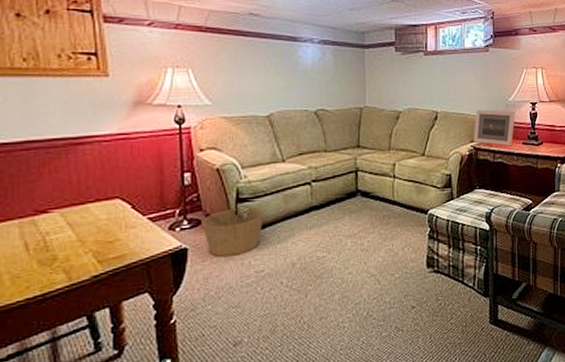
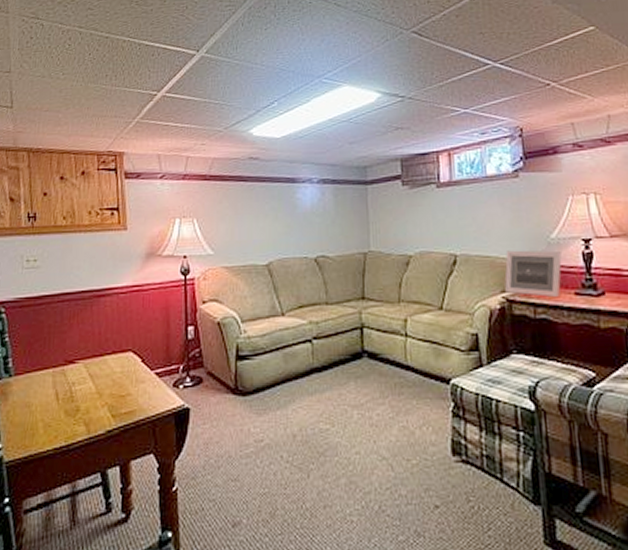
basket: present [201,208,264,258] -> none [203,367,263,422]

